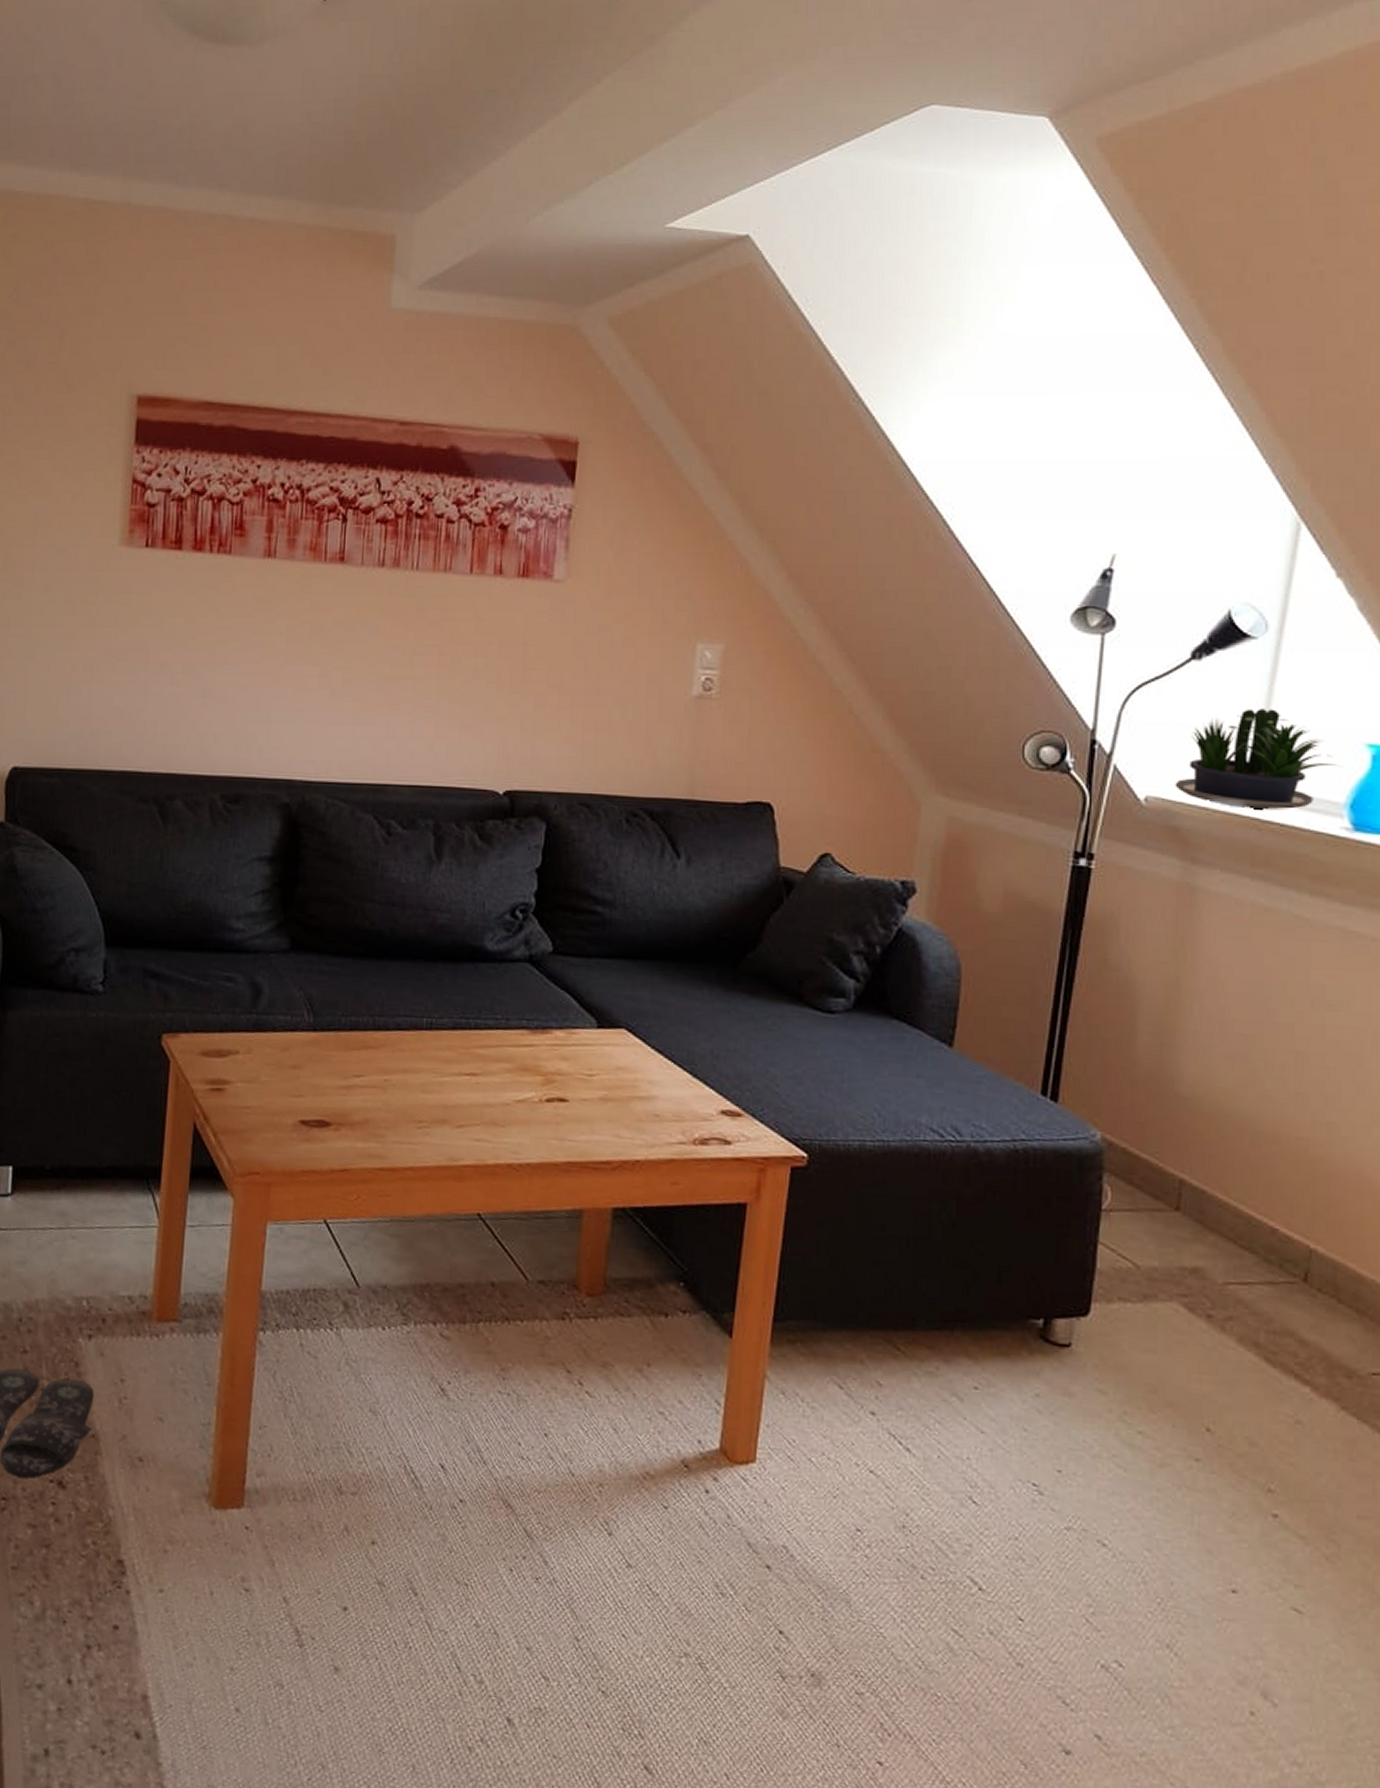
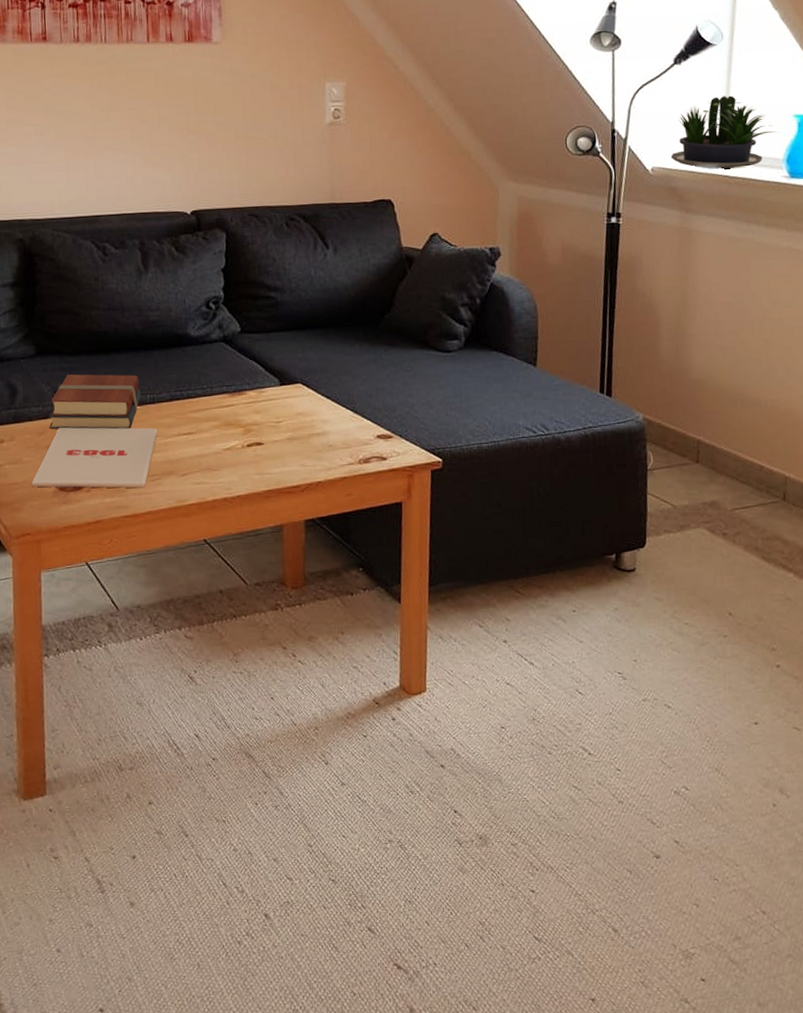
magazine: none [267,1044,433,1136] -> present [31,427,158,488]
books: none [297,980,417,1058] -> present [49,374,142,430]

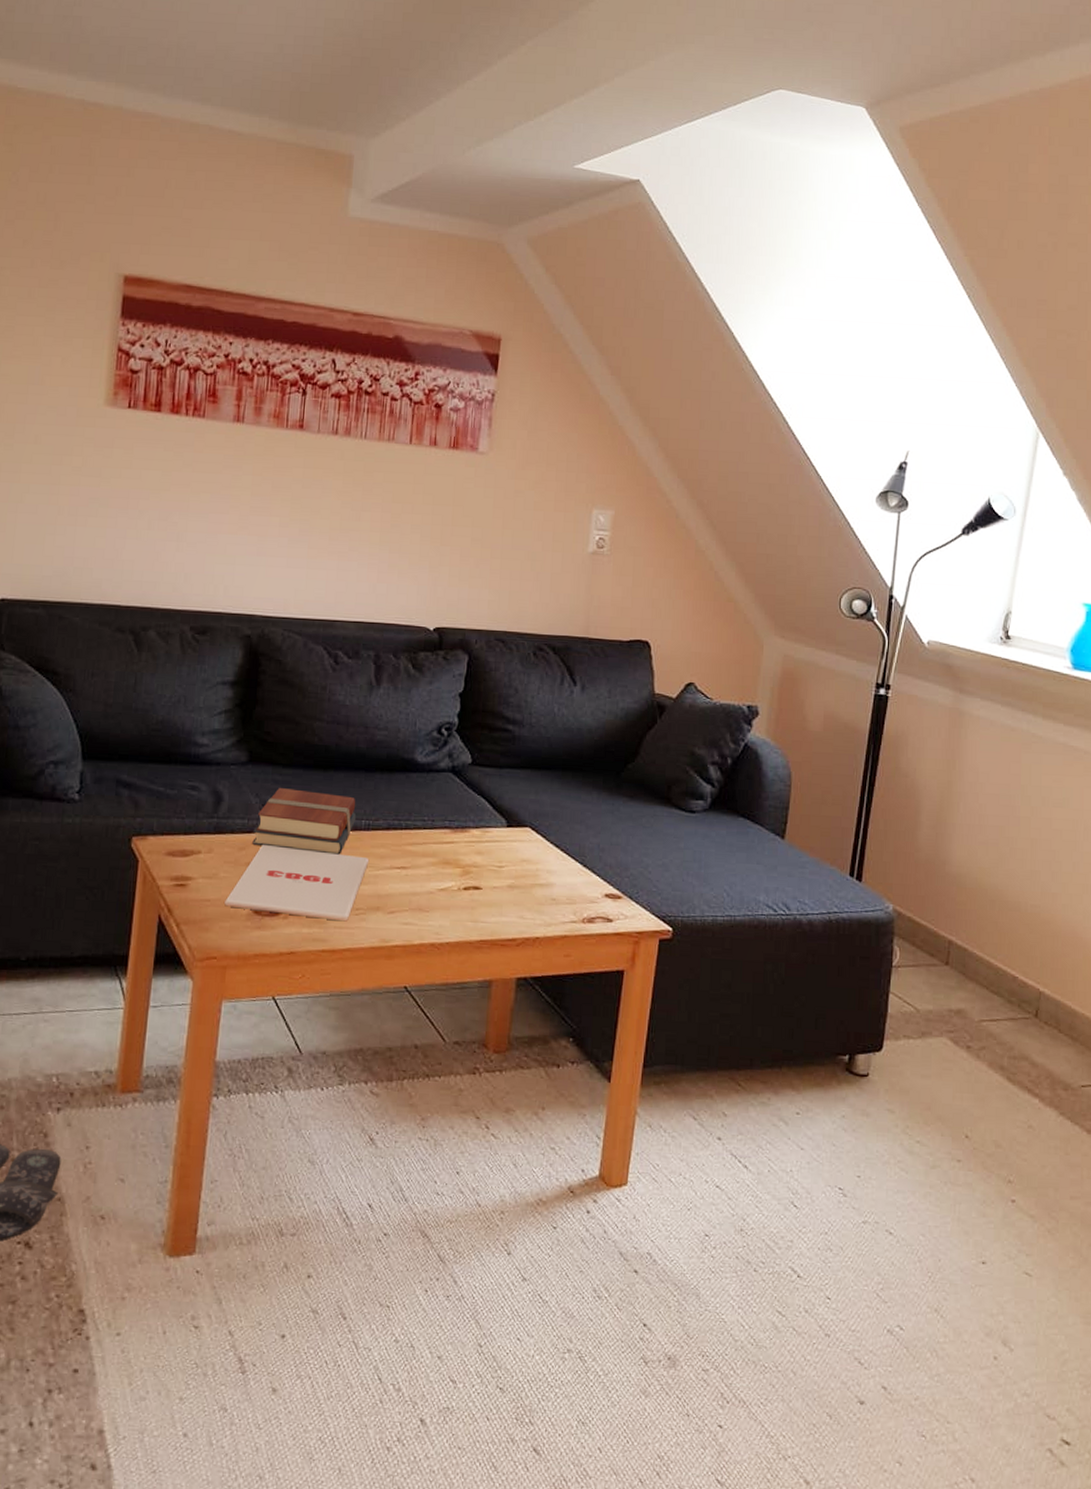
potted plant: present [670,95,777,169] -> none [949,574,1063,653]

